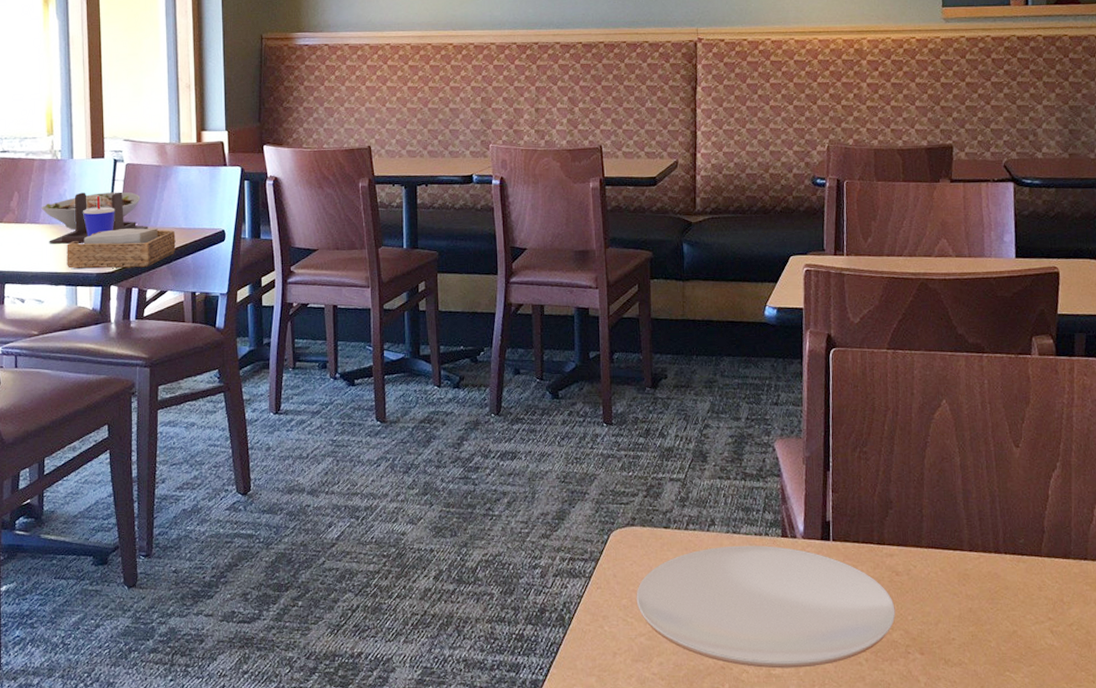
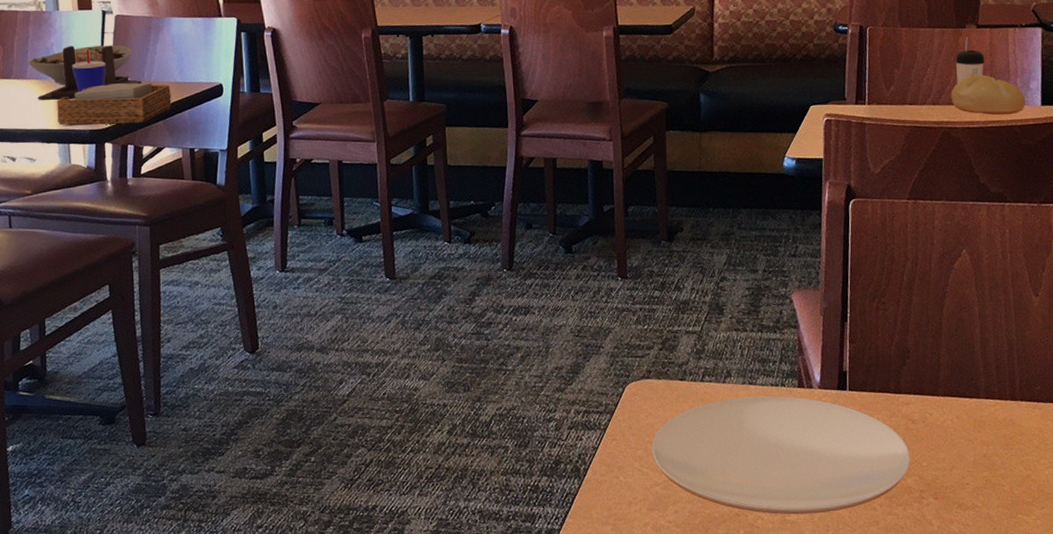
bread roll: none [926,227,1000,268] -> present [950,74,1026,116]
beverage cup: none [930,191,959,236] -> present [955,37,985,84]

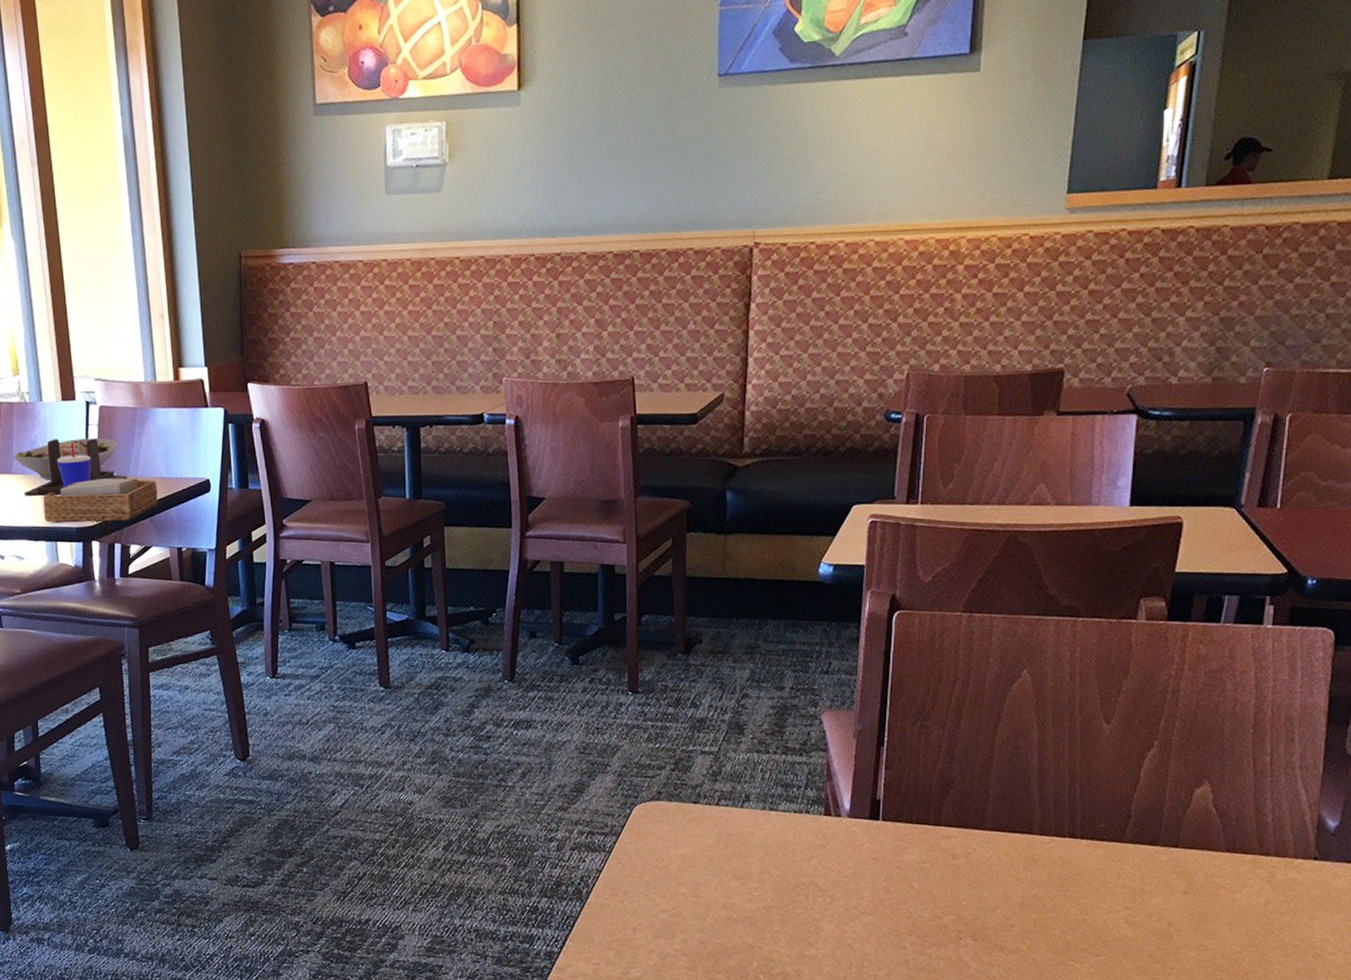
plate: present [651,396,911,515] -> none [660,823,948,950]
bread roll: present [950,74,1026,116] -> none [1020,470,1111,518]
beverage cup: present [955,37,985,84] -> none [1028,426,1065,481]

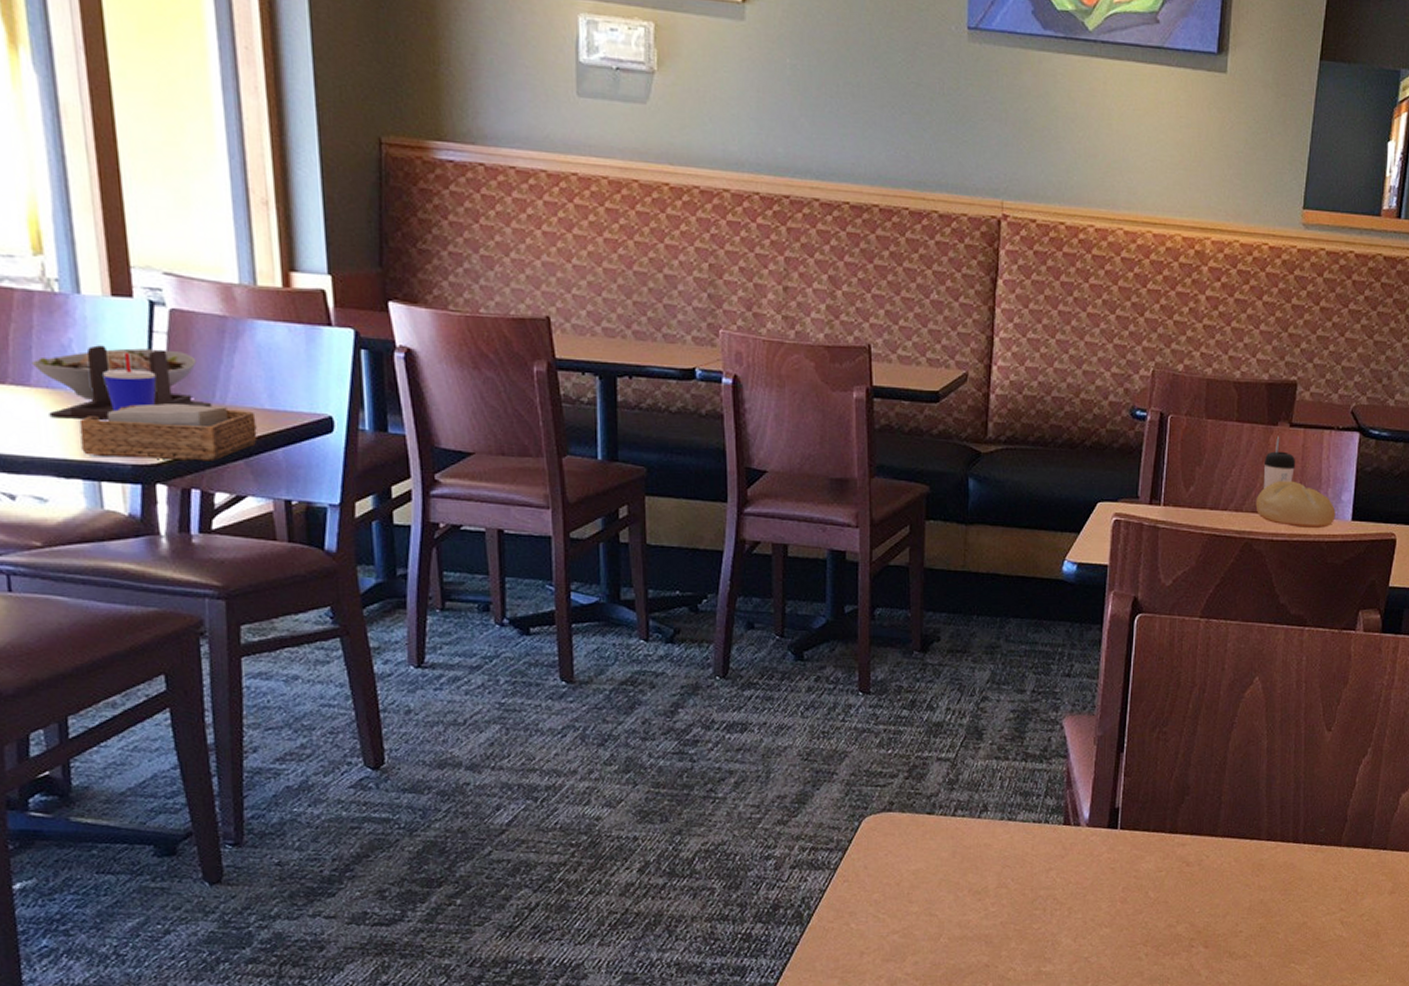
bread roll: none [1020,470,1111,518] -> present [1255,480,1336,529]
beverage cup: none [1028,426,1065,481] -> present [1263,436,1296,490]

